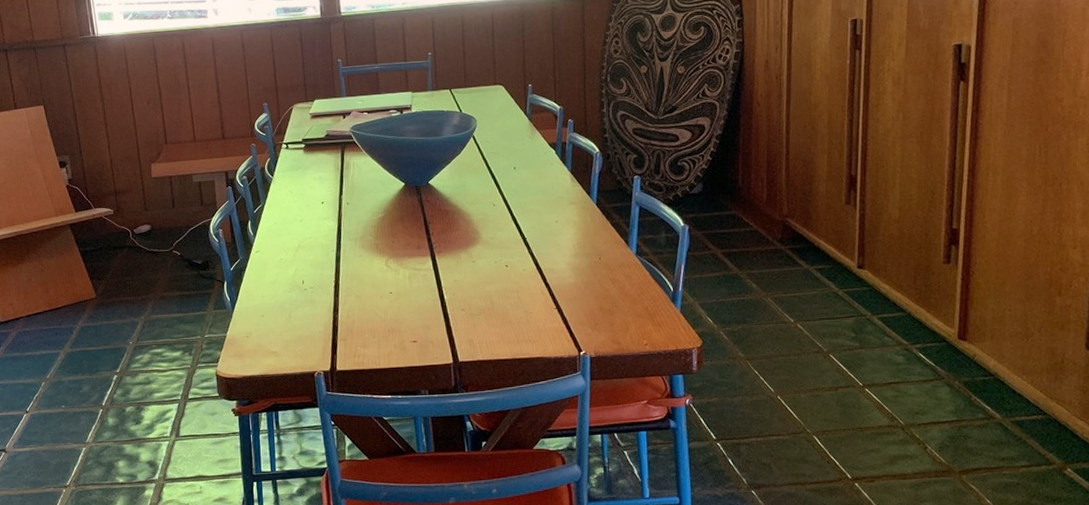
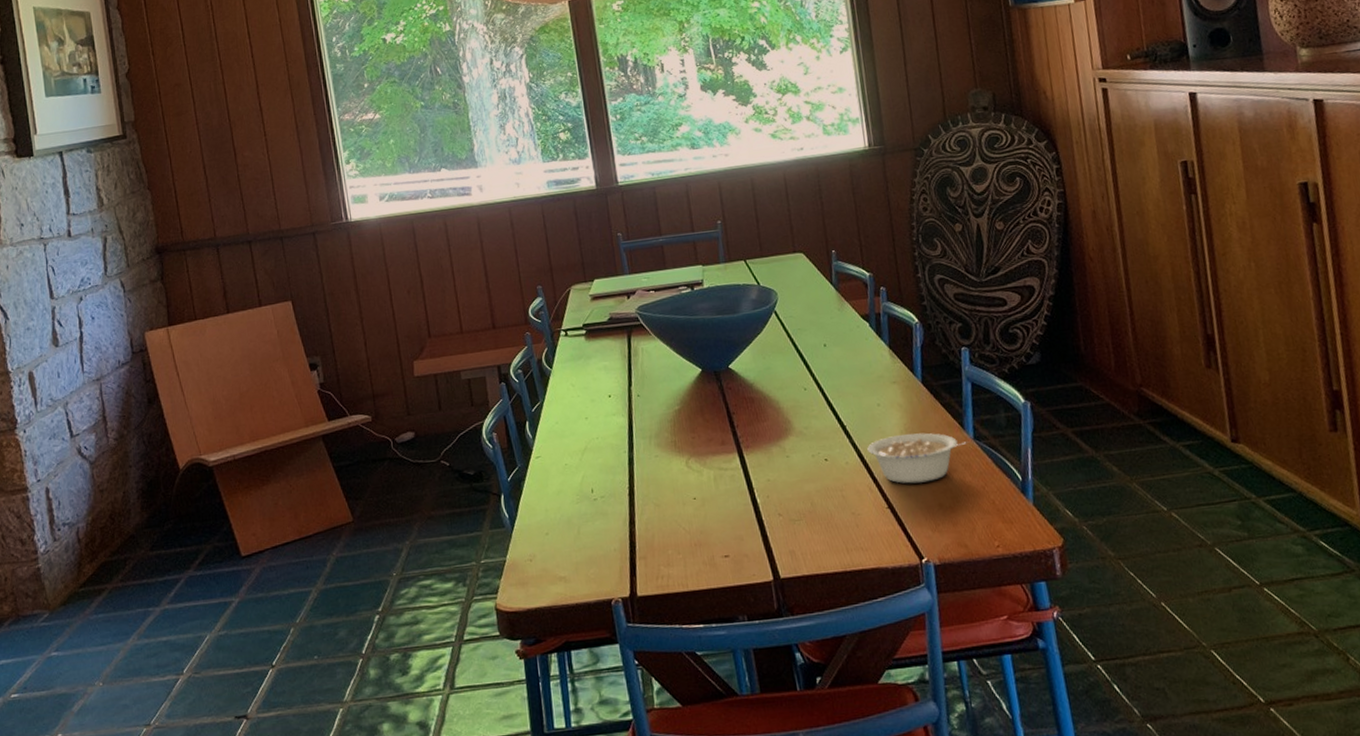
legume: none [543,247,632,290] -> present [867,432,970,484]

